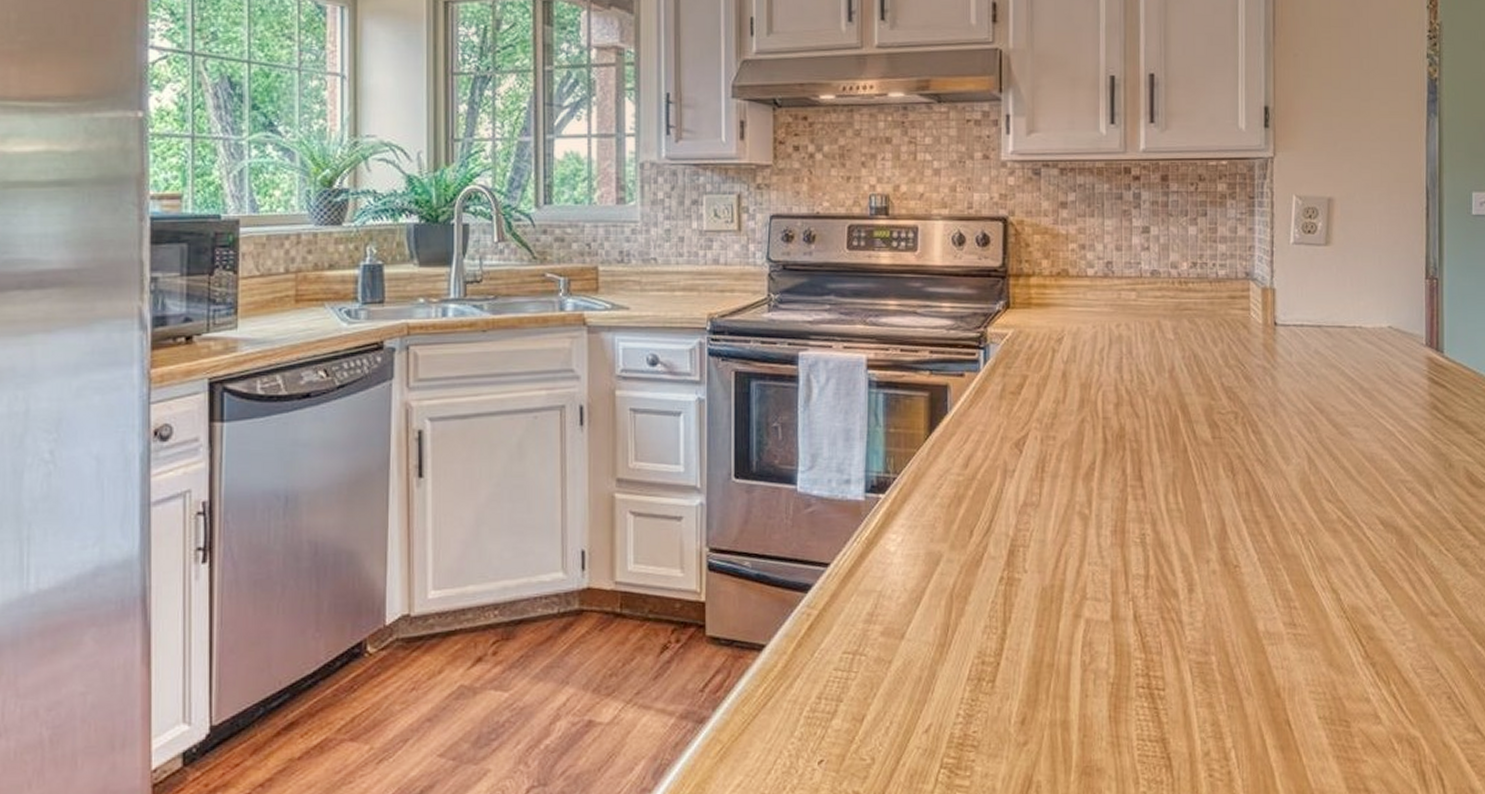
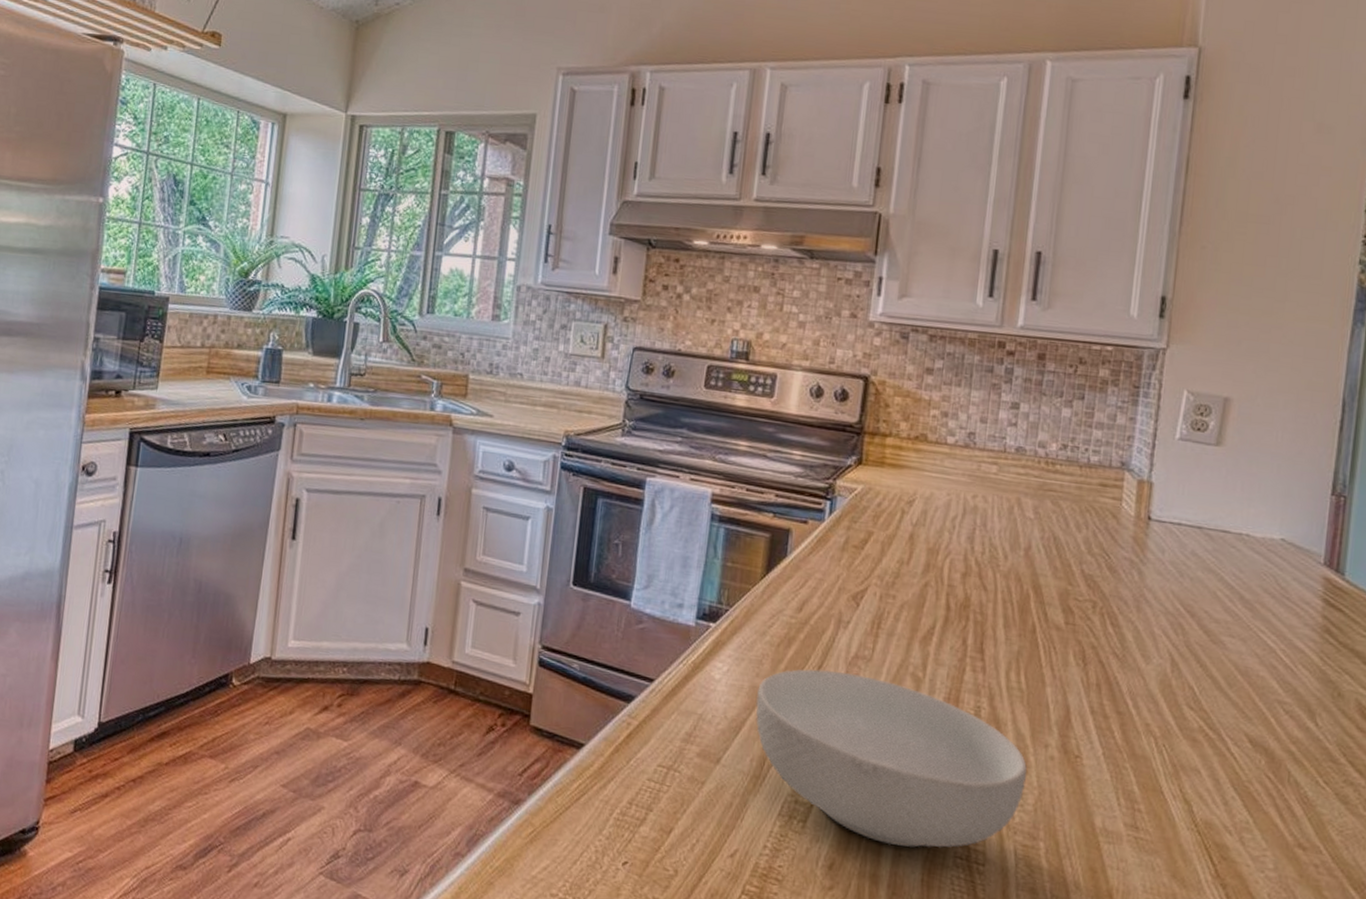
cereal bowl: none [934,521,1194,688] -> present [755,669,1027,848]

